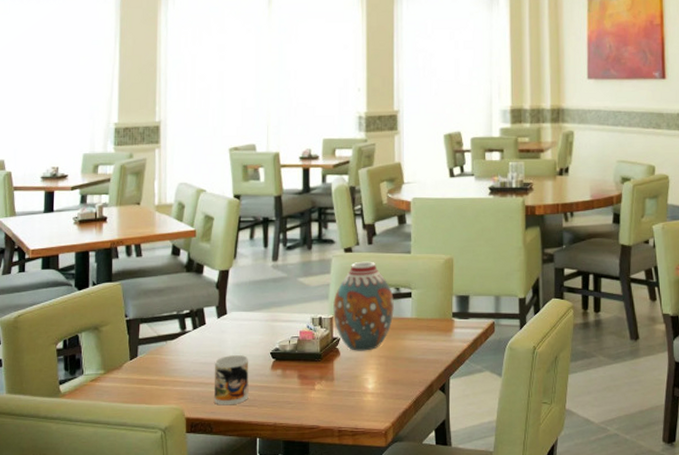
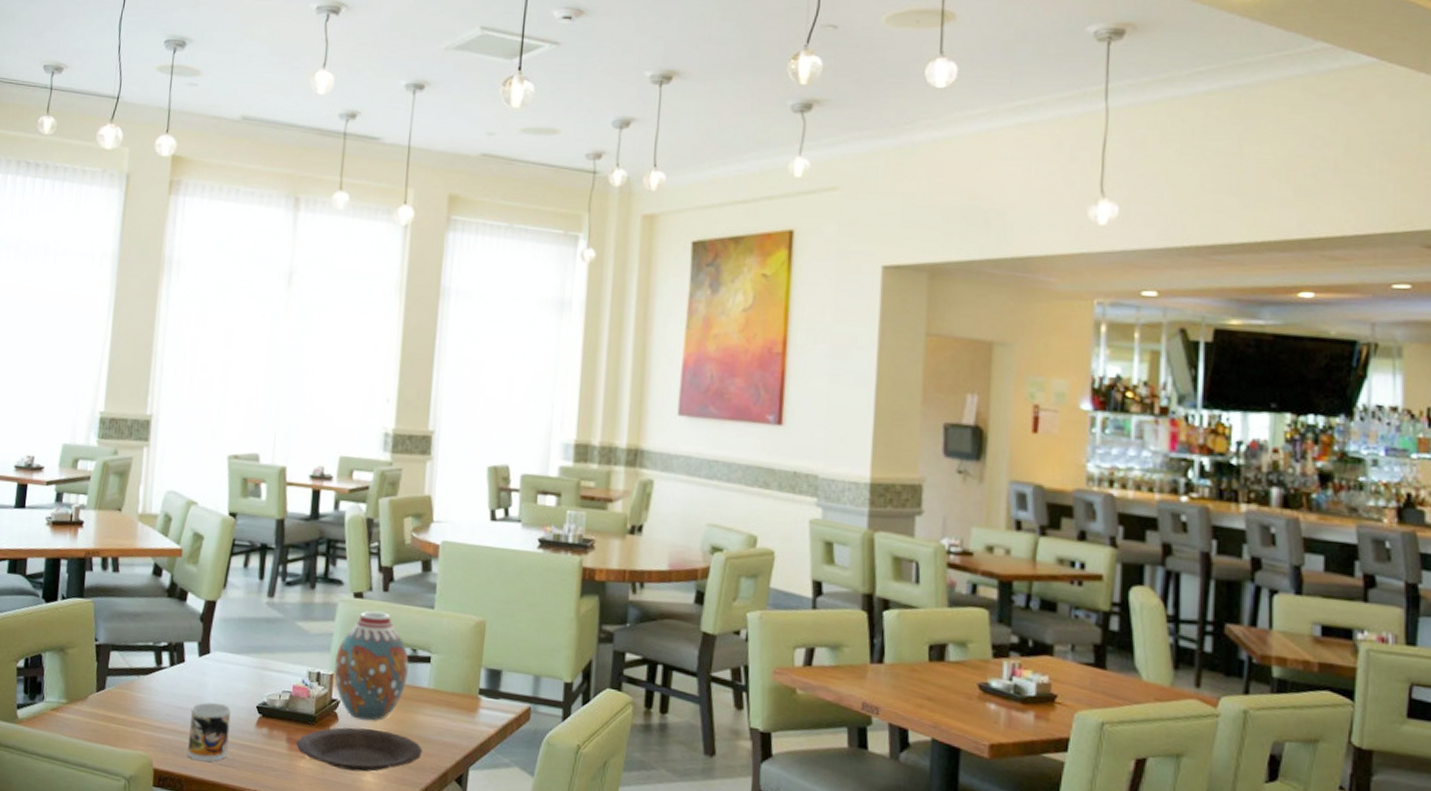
plate: none [306,357,412,394] -> present [296,727,423,772]

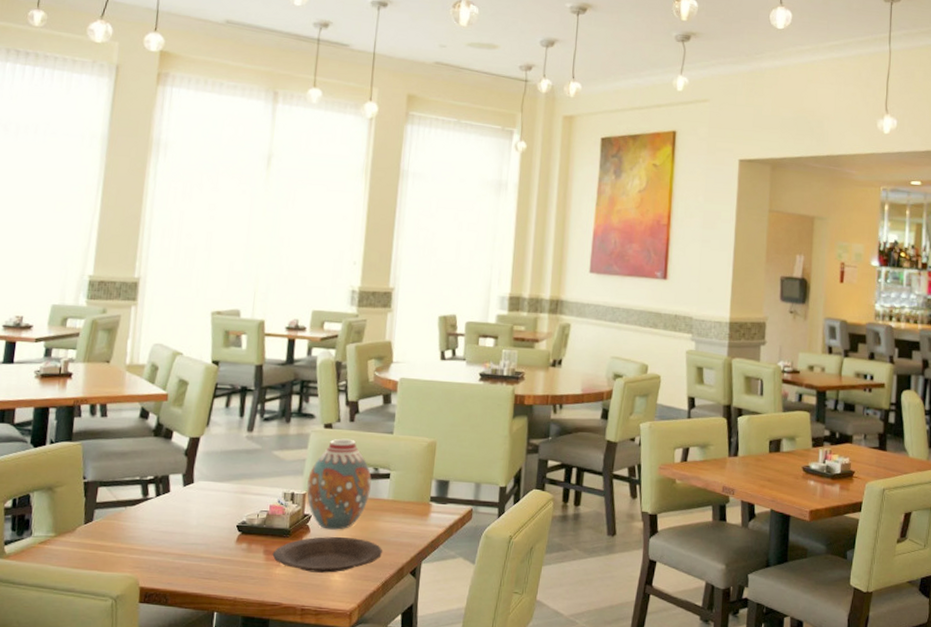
mug: present [188,702,232,762] -> none [172,526,214,577]

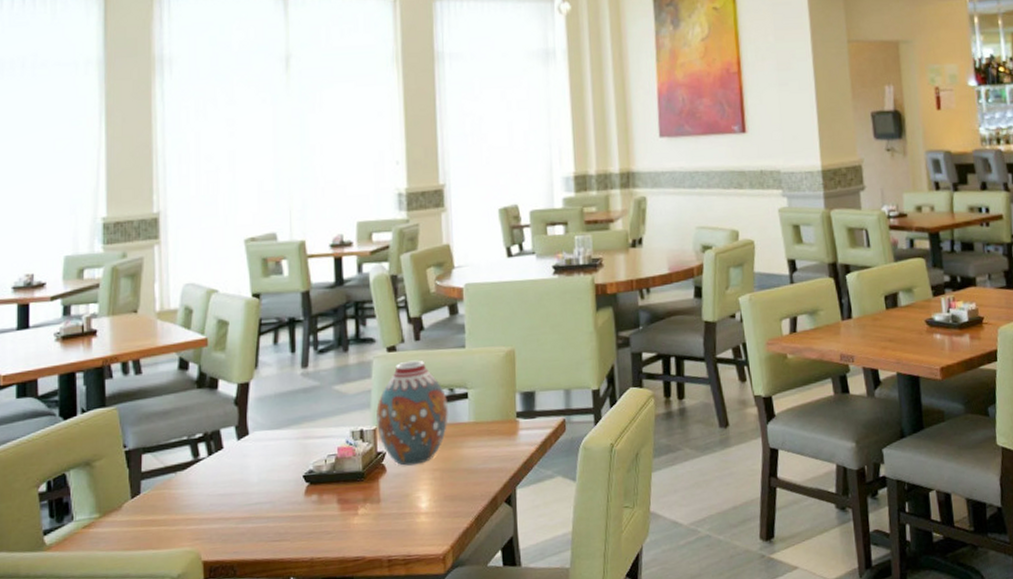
plate: present [272,536,383,573] -> none [347,471,472,517]

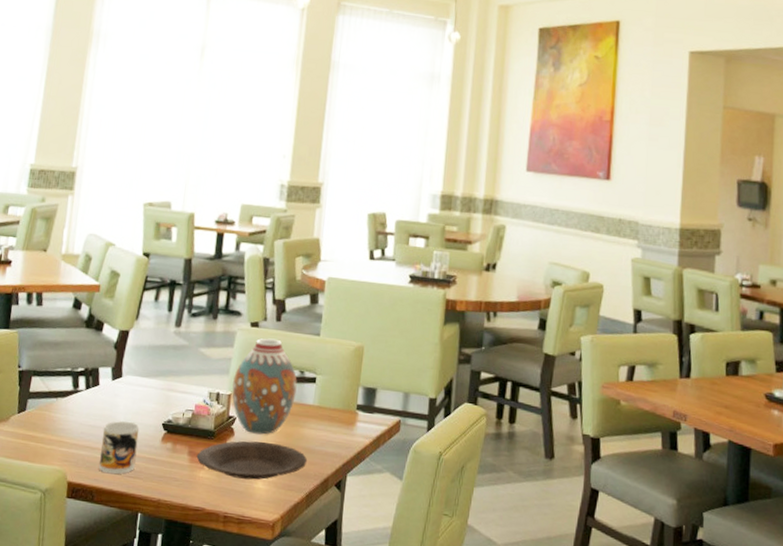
mug: none [235,481,279,543] -> present [99,421,140,474]
plate: none [347,471,472,517] -> present [196,440,308,480]

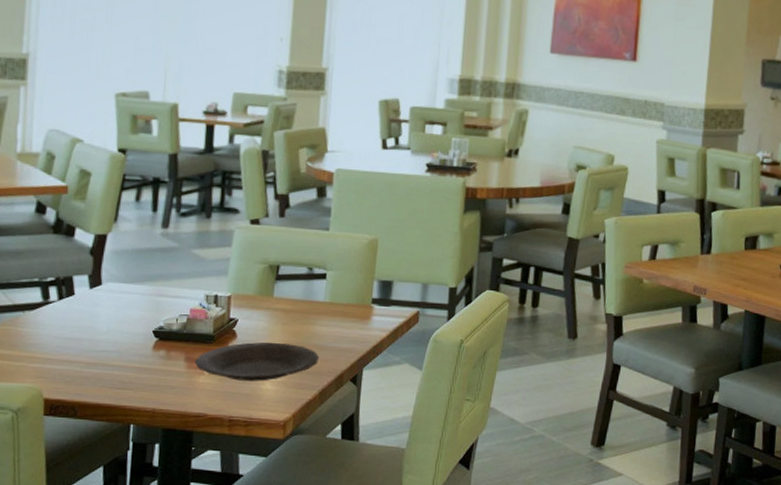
mug: present [99,421,140,474] -> none [81,331,126,387]
vase: present [232,338,297,435] -> none [231,235,306,335]

